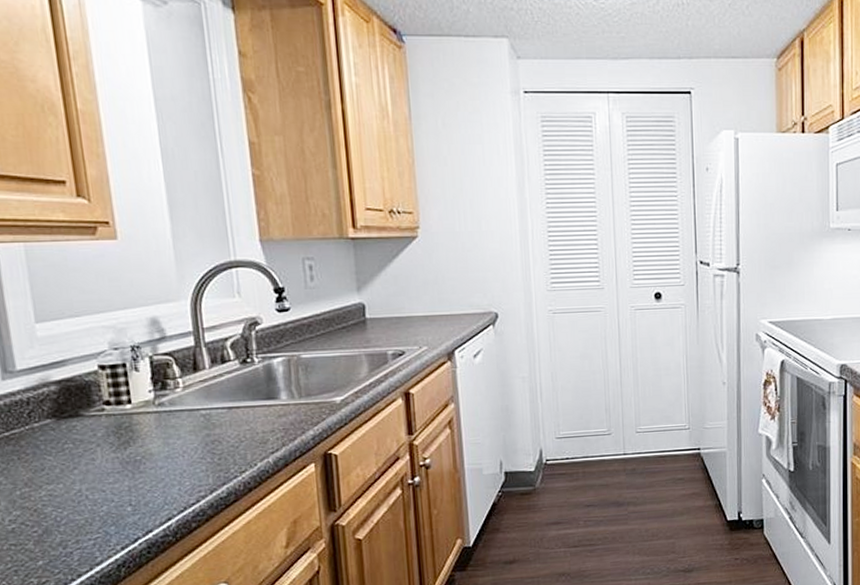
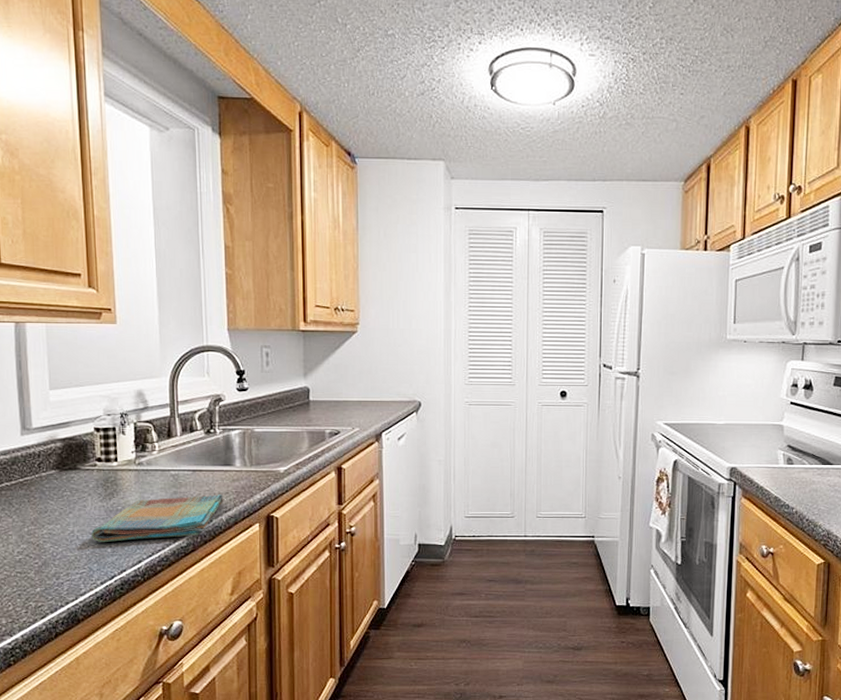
dish towel: none [104,433,269,501] -> present [91,494,224,543]

